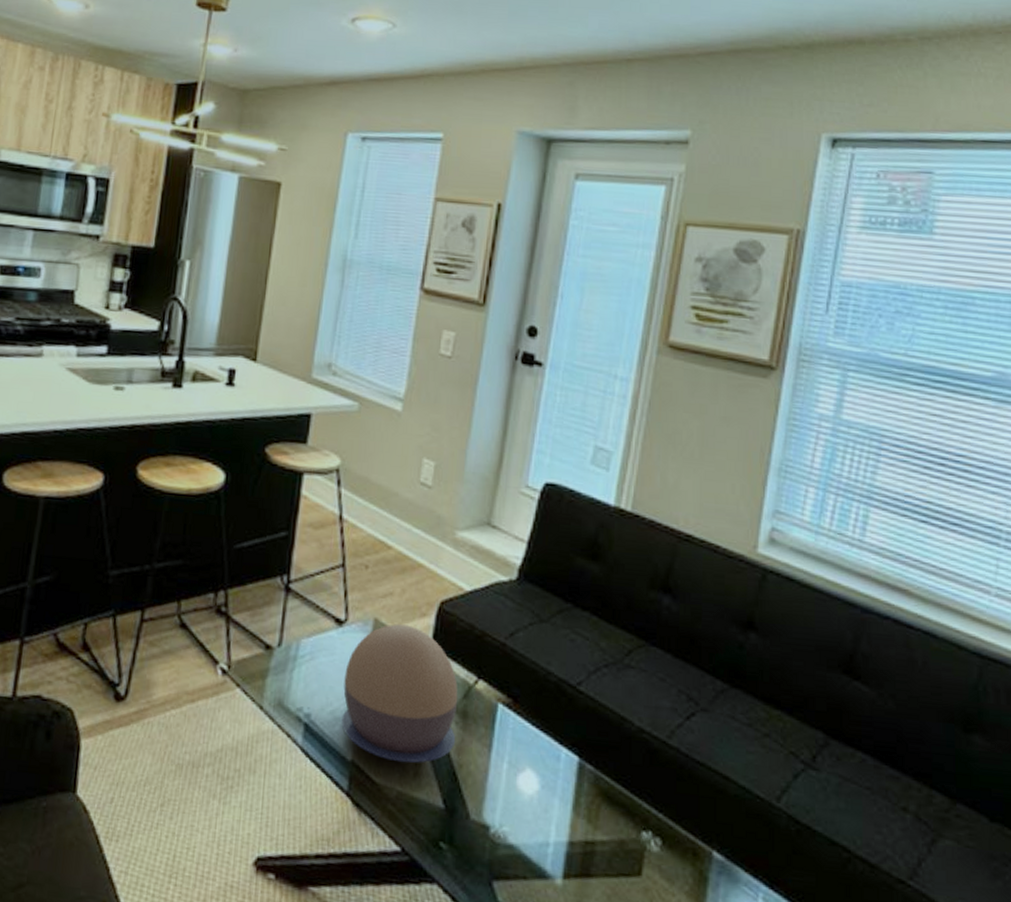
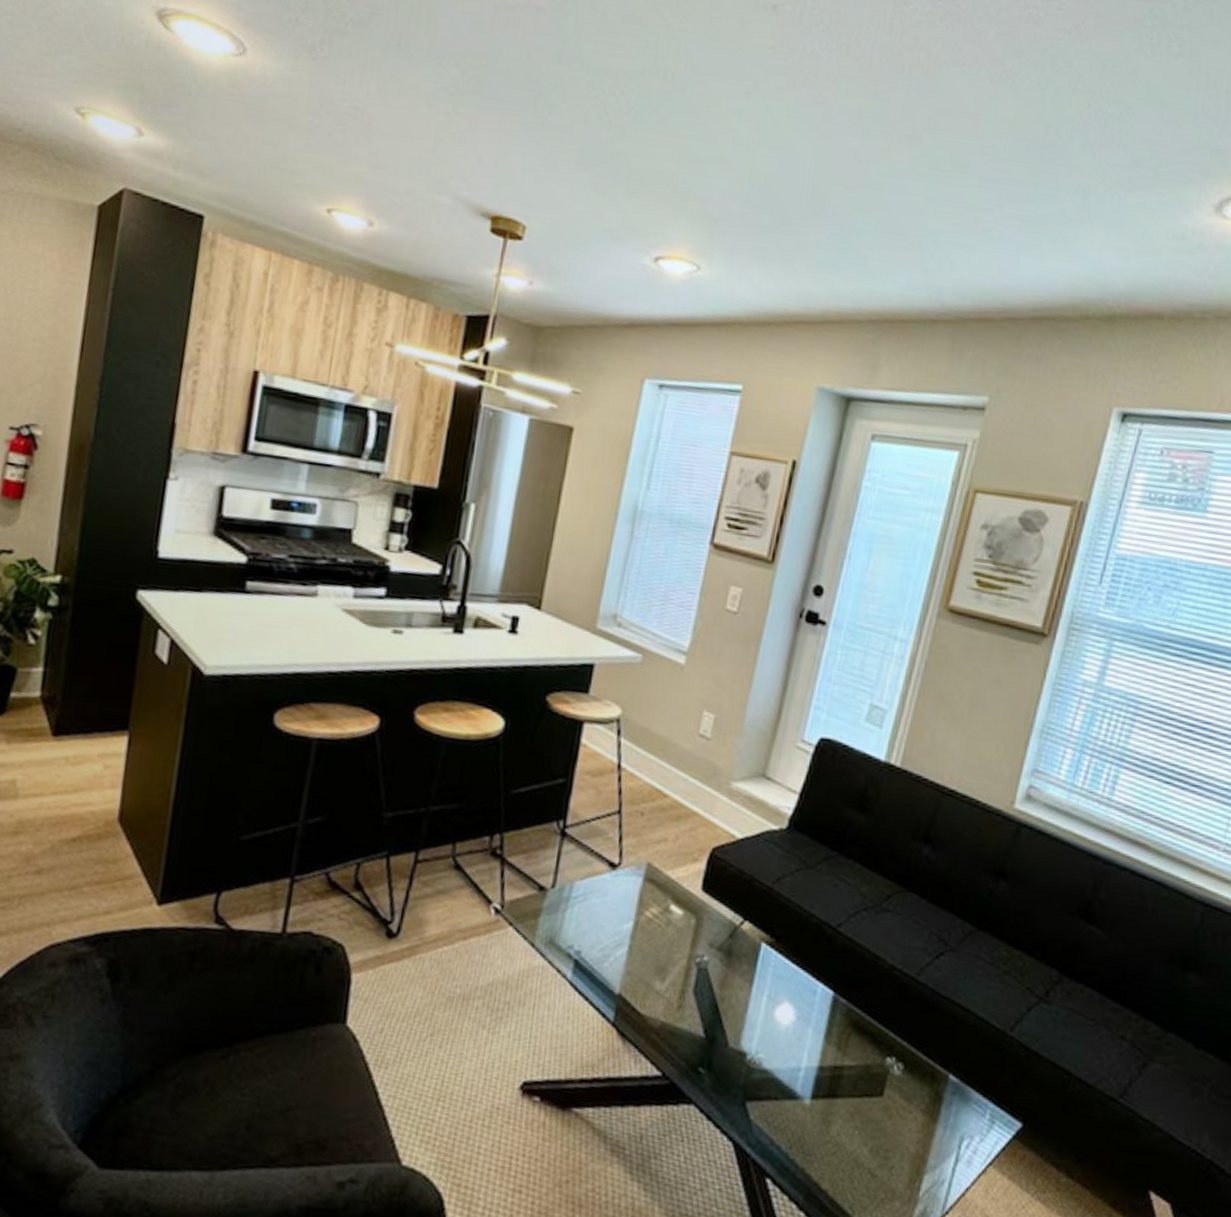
decorative bowl: present [341,624,458,763] -> none [610,868,724,997]

